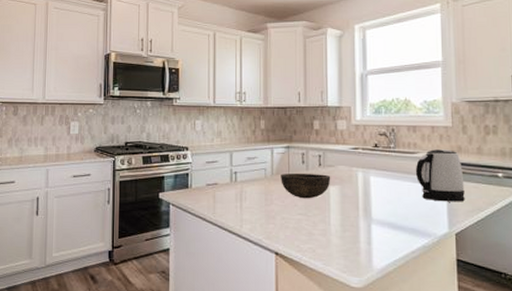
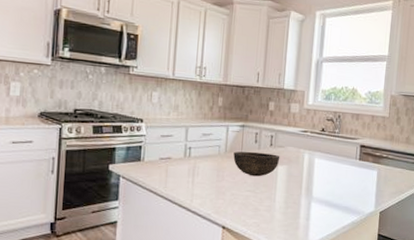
kettle: present [415,149,465,202] -> none [353,137,393,185]

